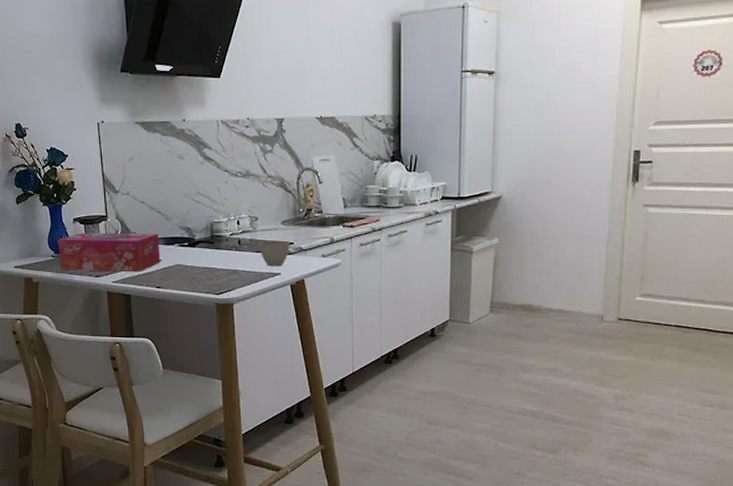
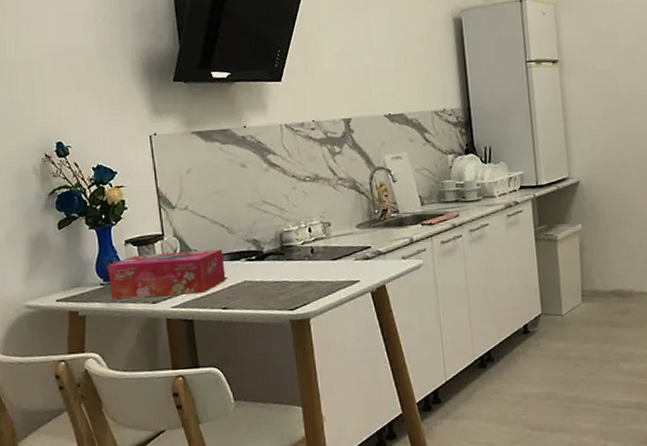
cup: present [258,240,290,267] -> none [333,244,367,275]

